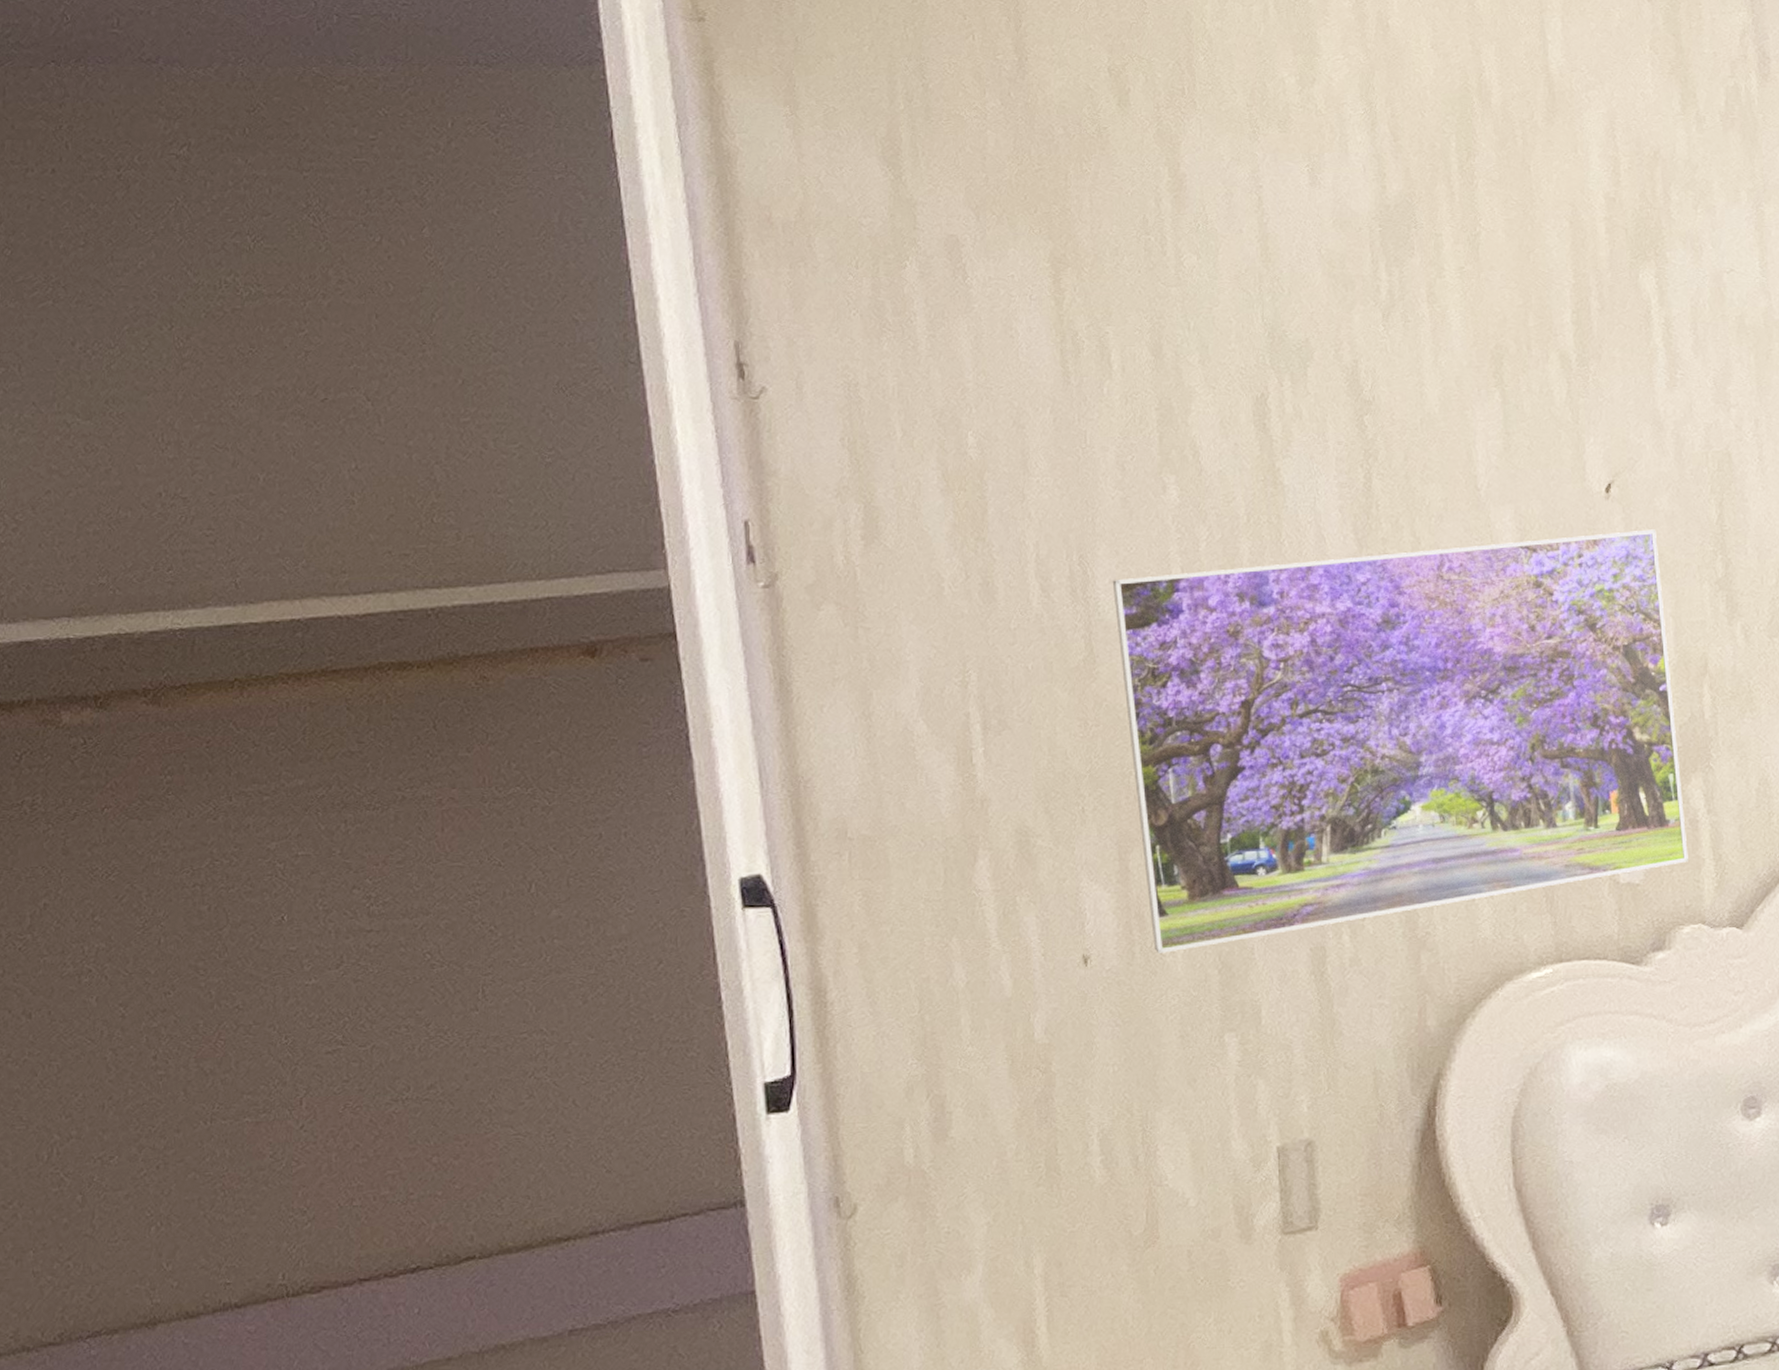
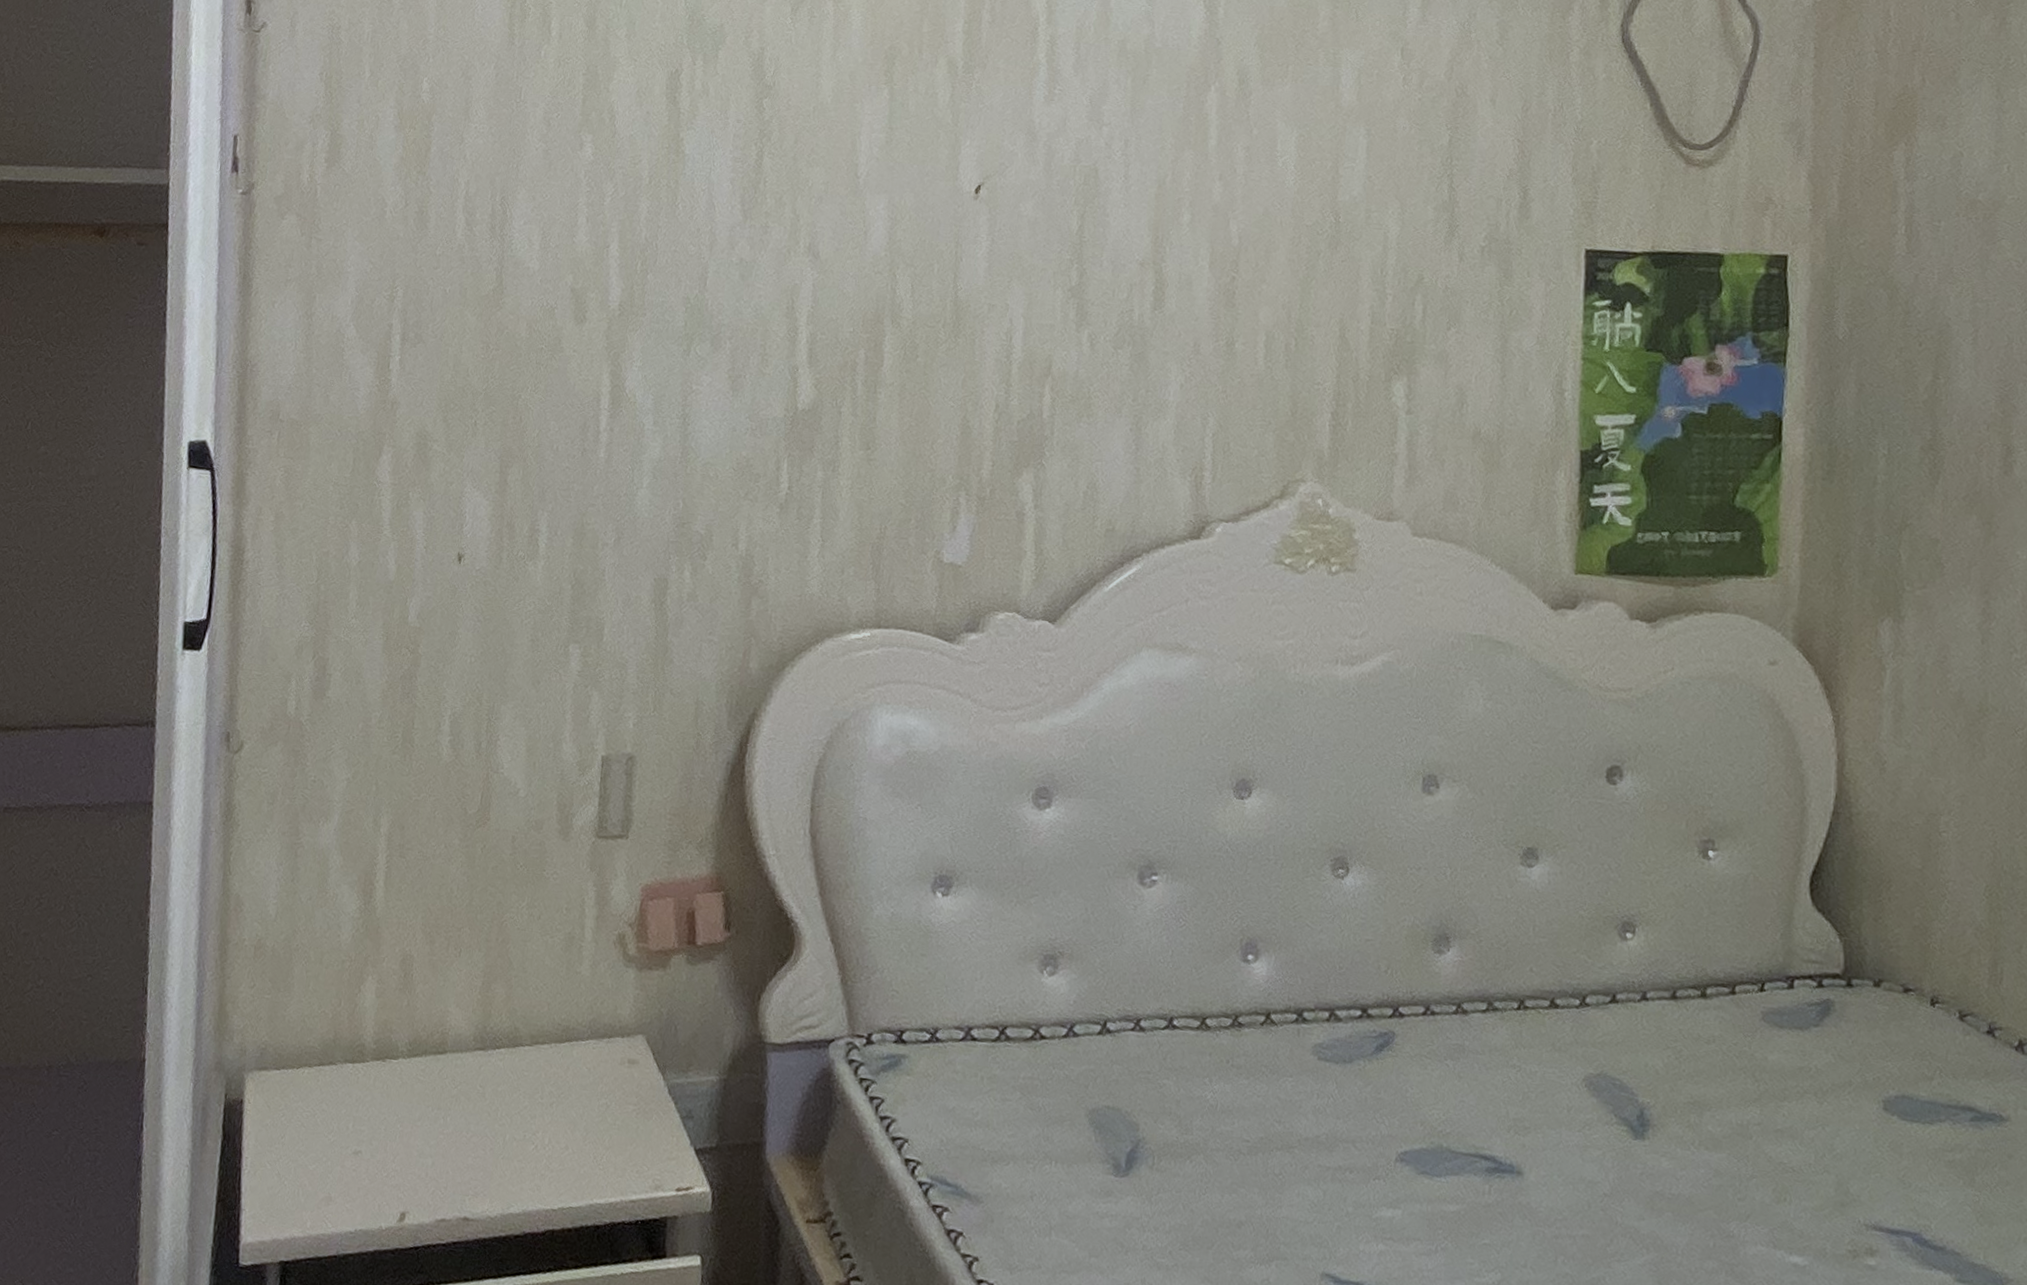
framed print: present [1112,529,1688,953] -> none [519,222,1018,563]

